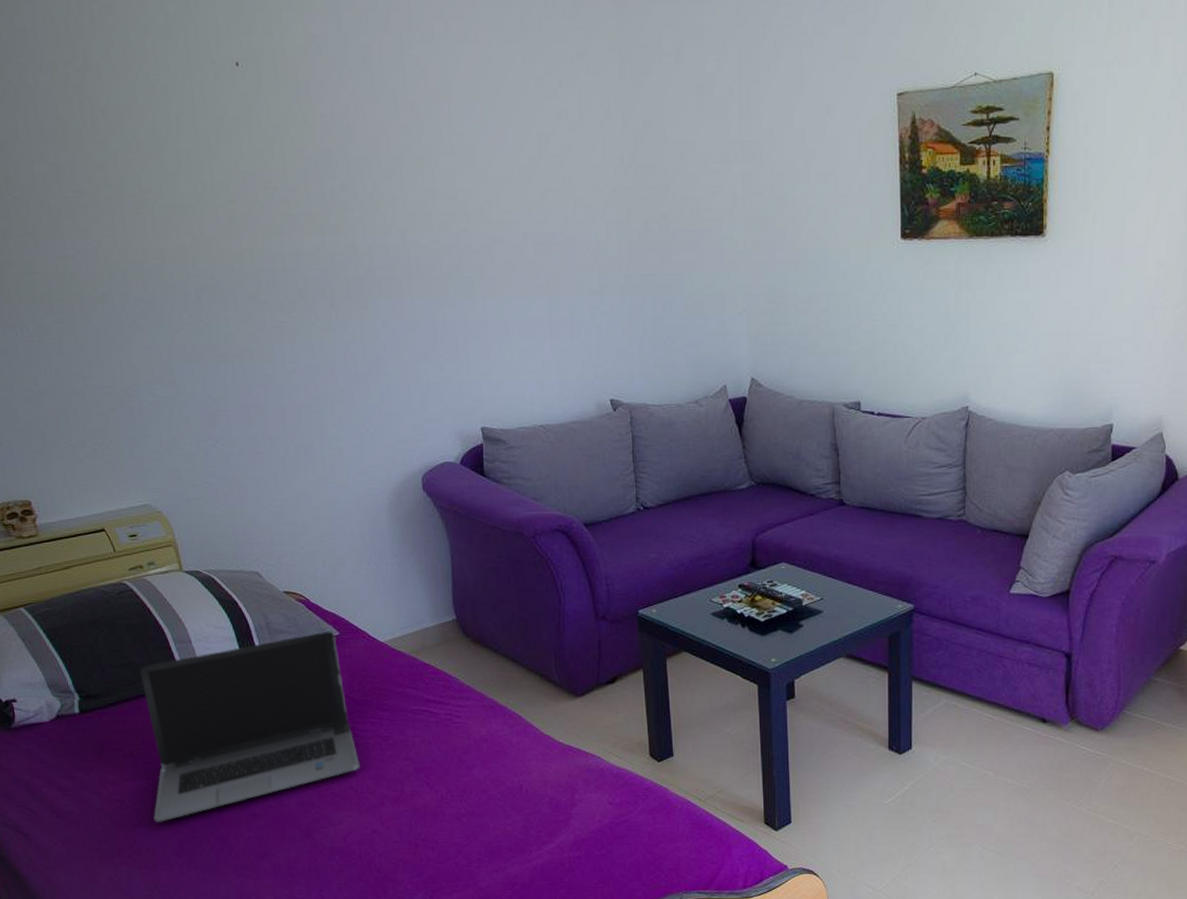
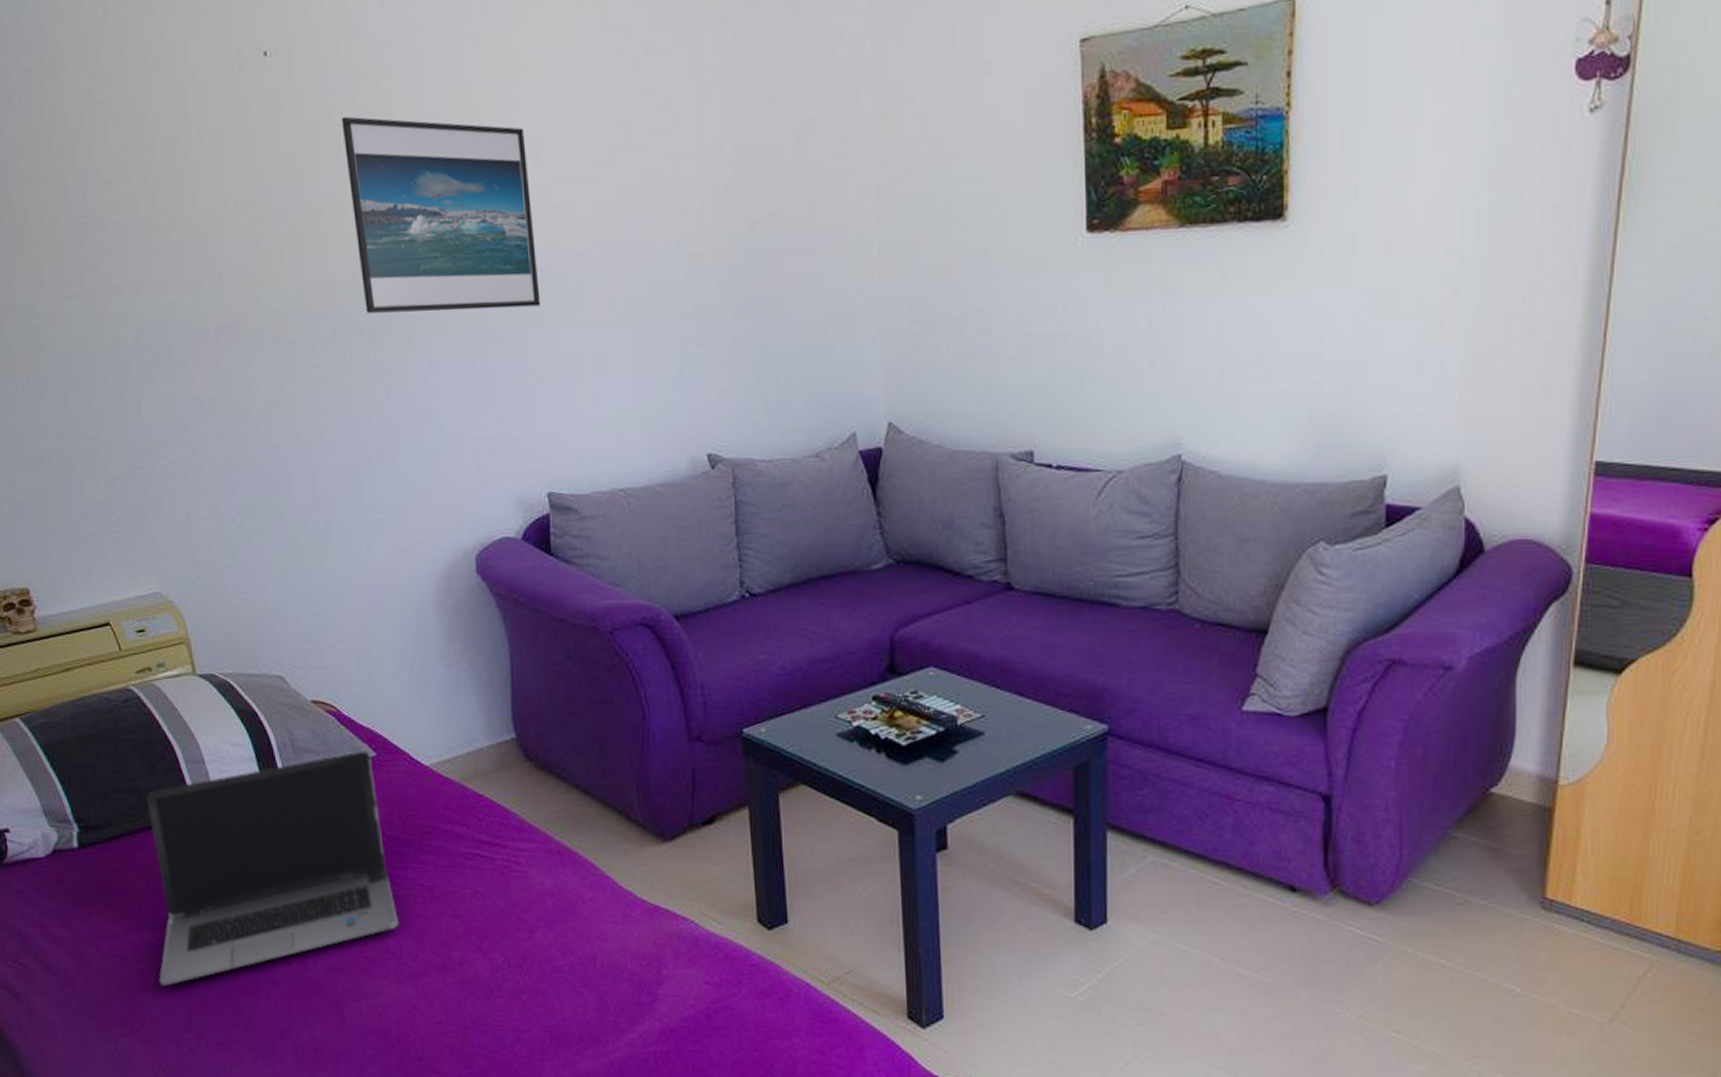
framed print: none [304,120,475,281] -> present [341,116,541,313]

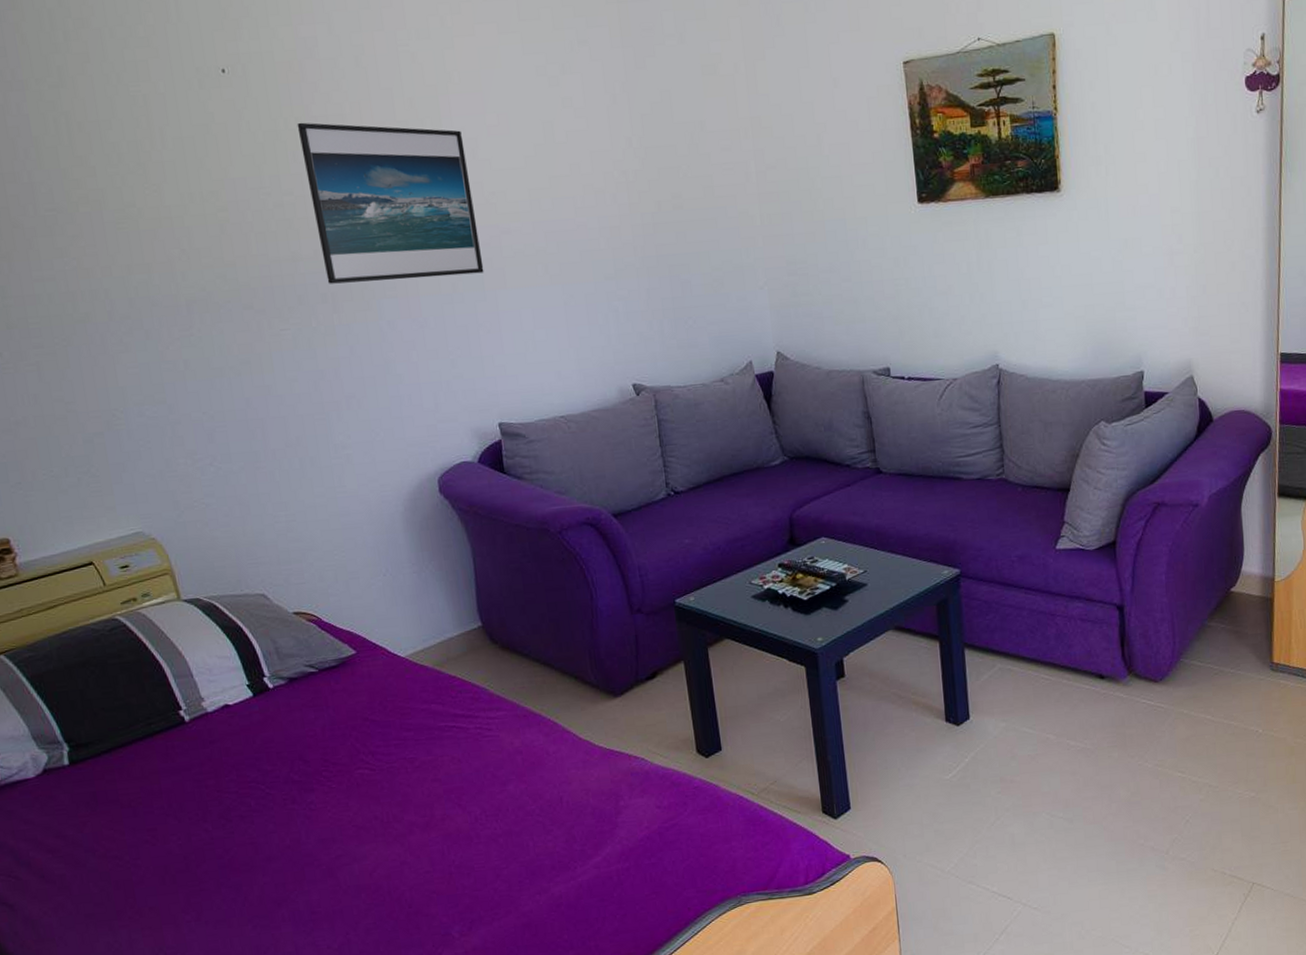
laptop computer: present [146,751,399,986] -> none [136,650,385,877]

